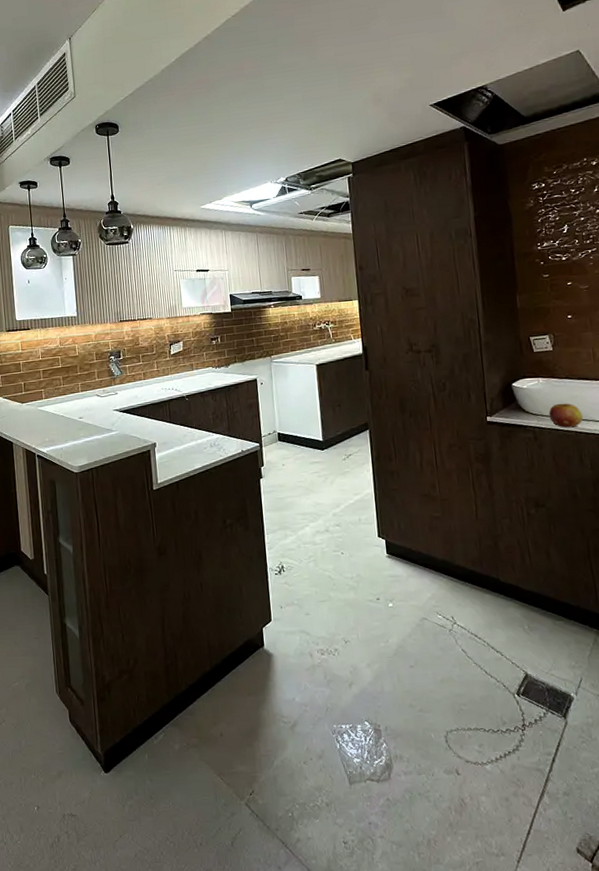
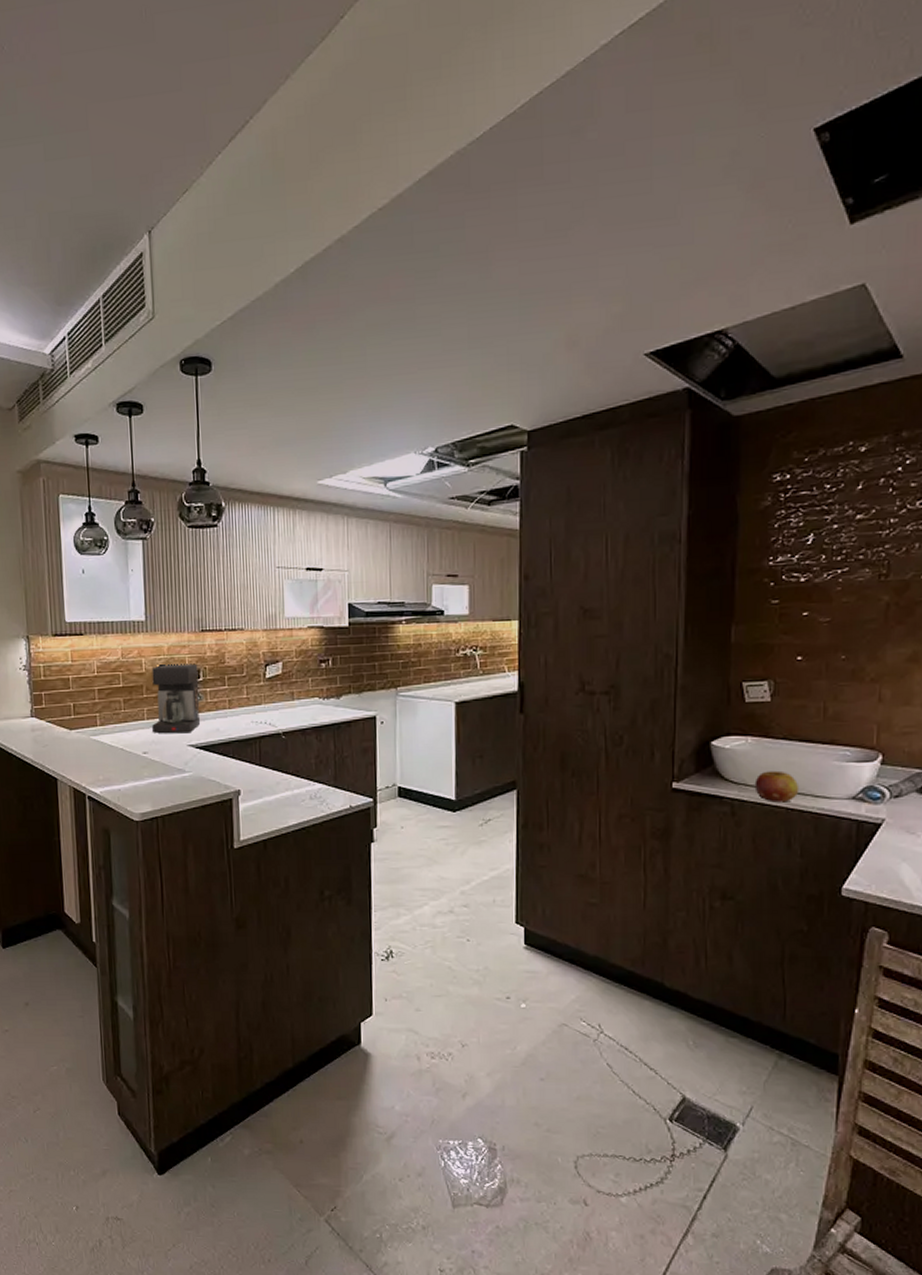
coffee maker: none [83,346,122,402] -> present [151,663,200,734]

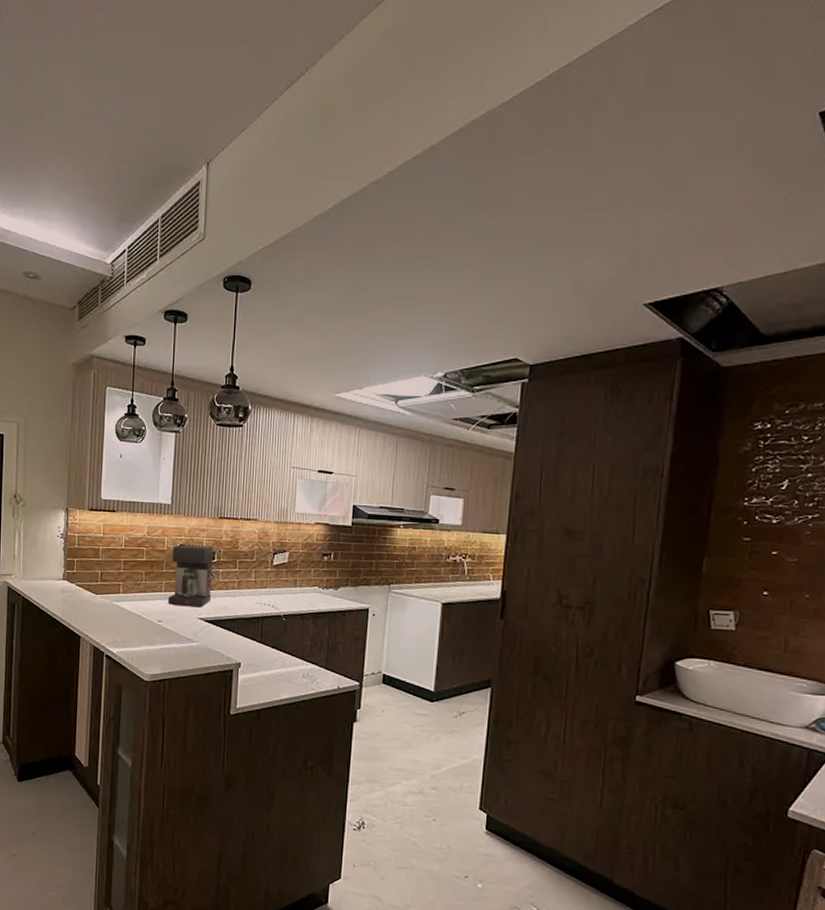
fruit: present [754,770,800,803] -> none [713,694,756,725]

